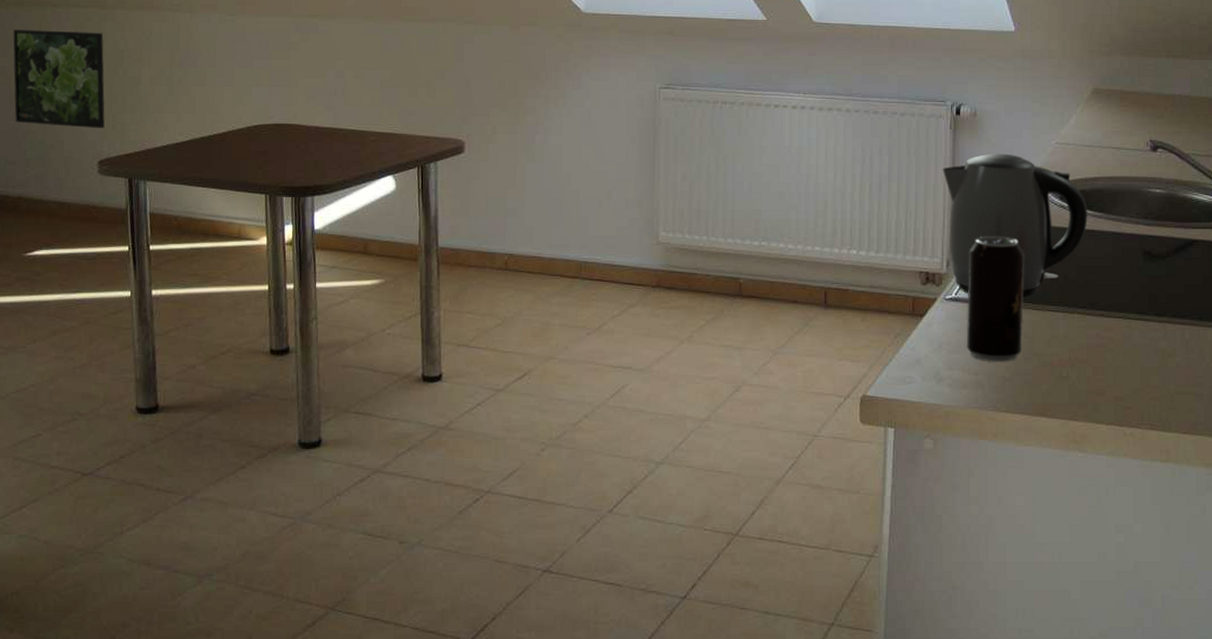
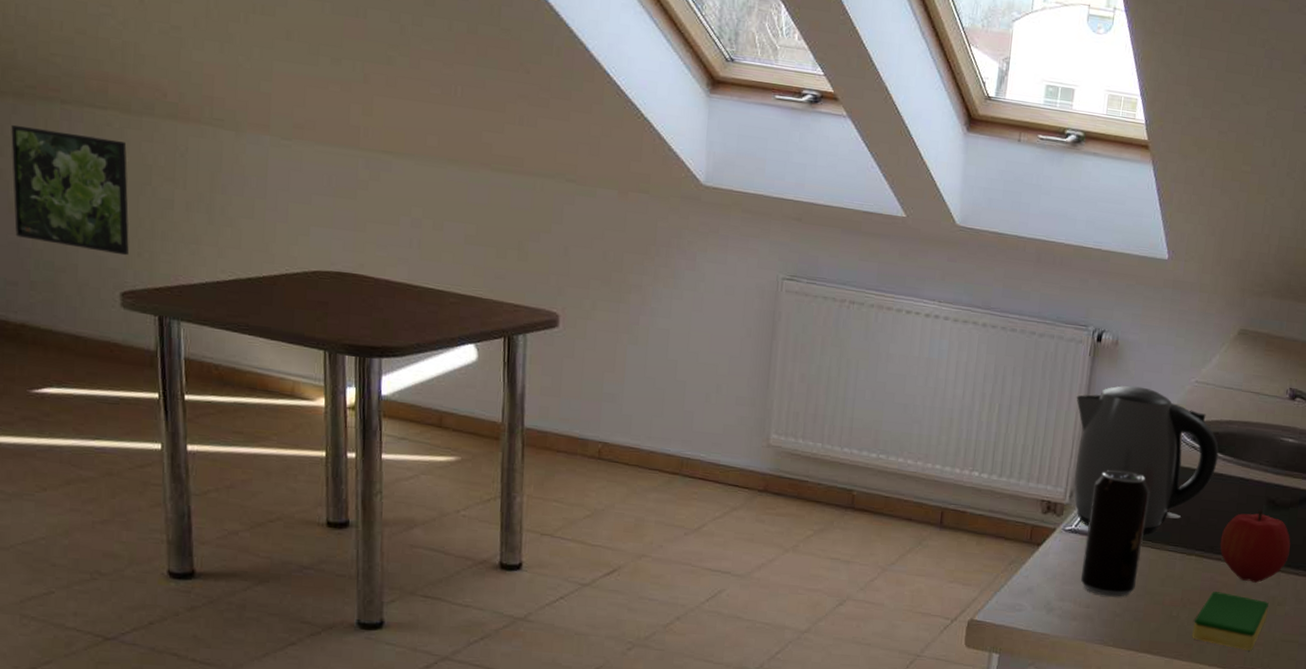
dish sponge: none [1085,348,1159,406] -> present [1192,591,1269,651]
fruit: none [1101,260,1172,336] -> present [1219,508,1291,583]

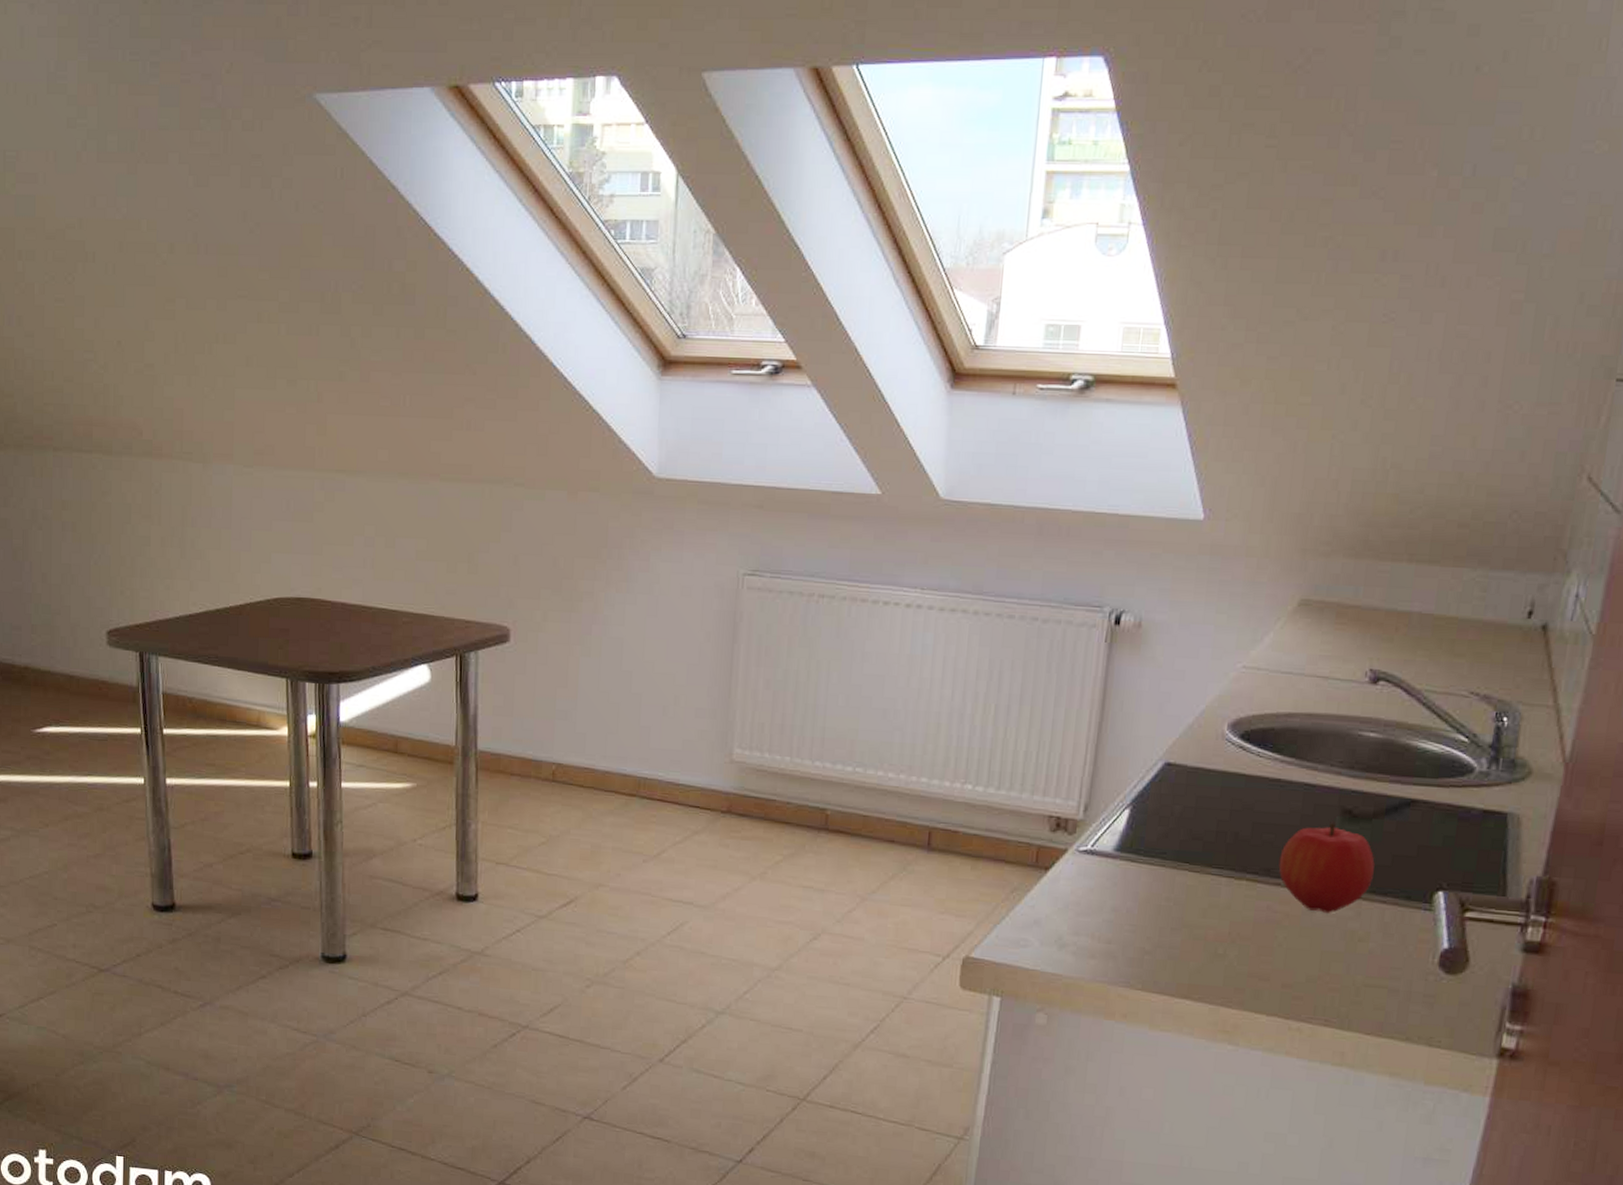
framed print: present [11,124,129,256] -> none [13,475,113,595]
kettle: present [1074,385,1219,535] -> none [1089,675,1275,856]
beverage can: present [1080,470,1150,597] -> none [1099,778,1185,931]
dish sponge: present [1192,591,1269,651] -> none [1244,924,1346,998]

